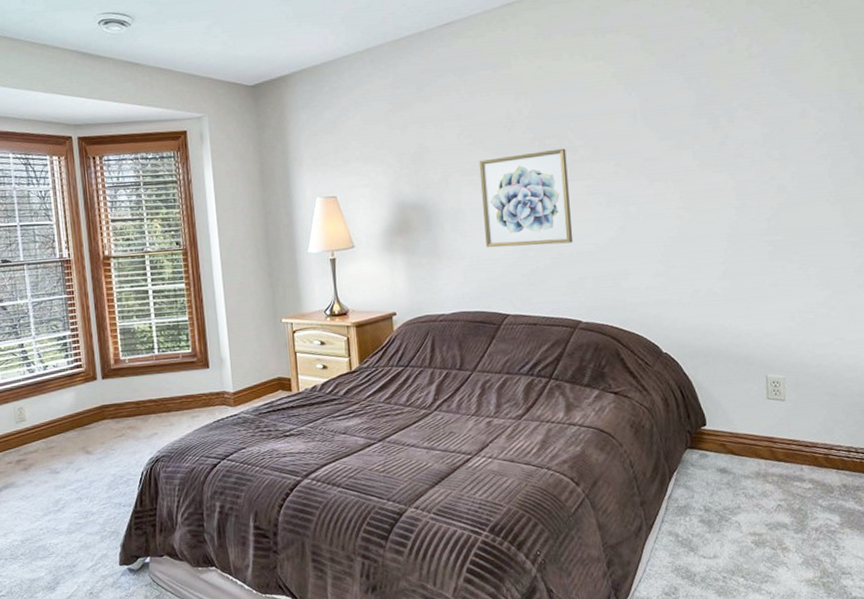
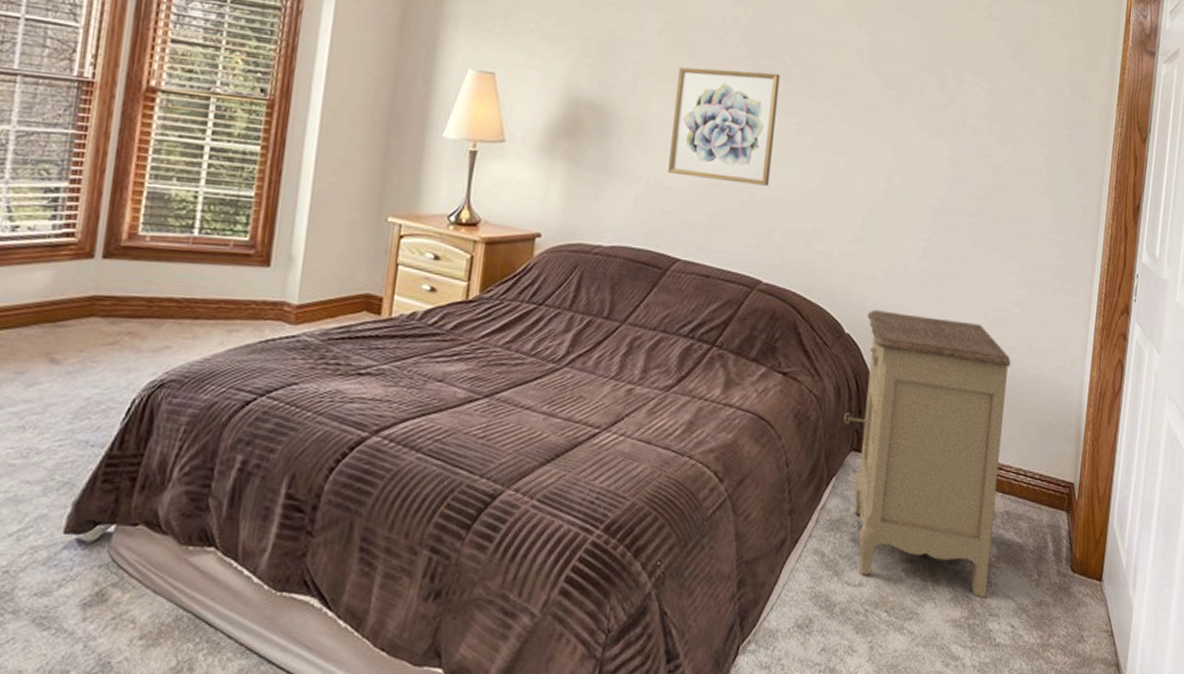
nightstand: none [674,327,837,560] -> present [843,310,1011,598]

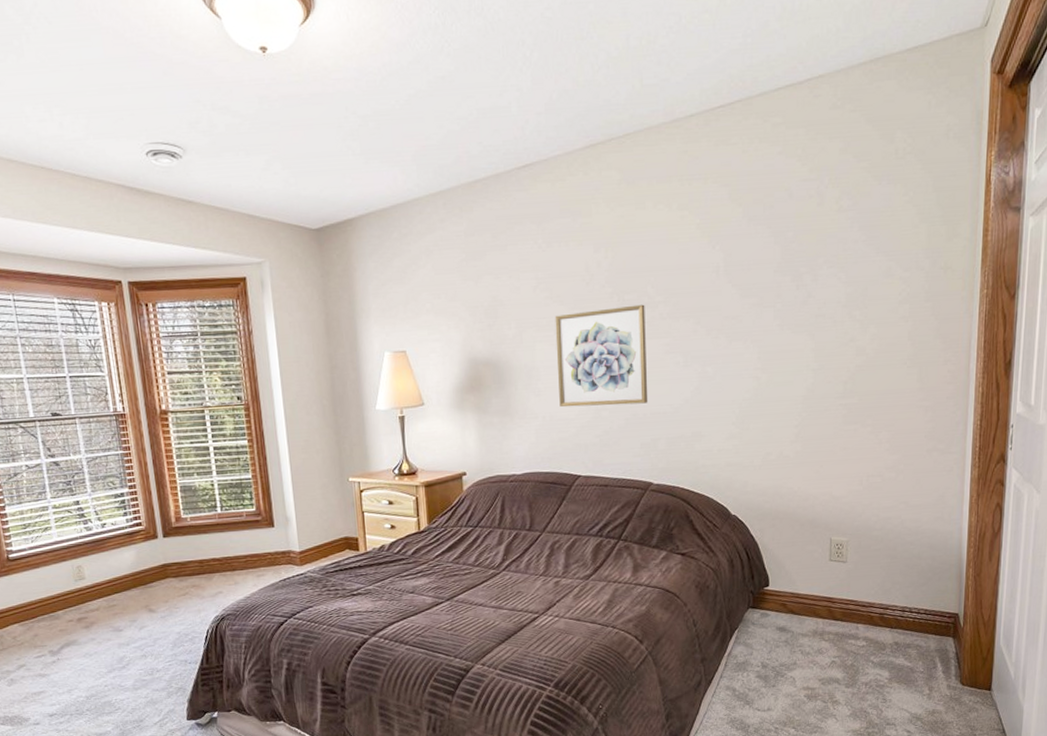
nightstand: present [843,310,1011,598] -> none [739,490,889,712]

